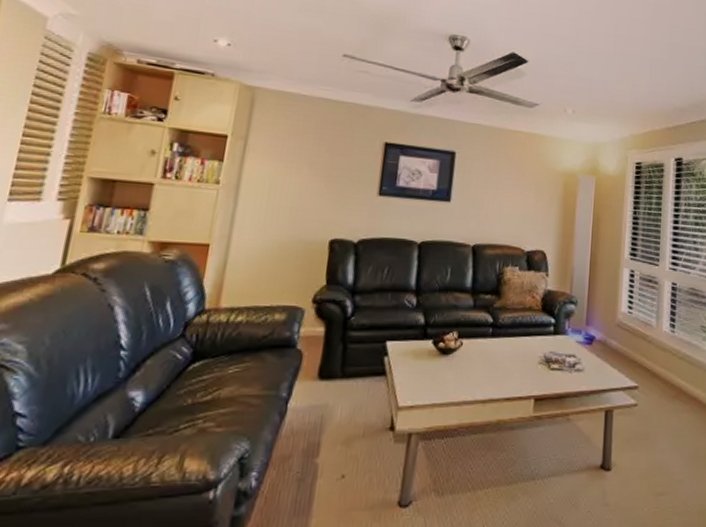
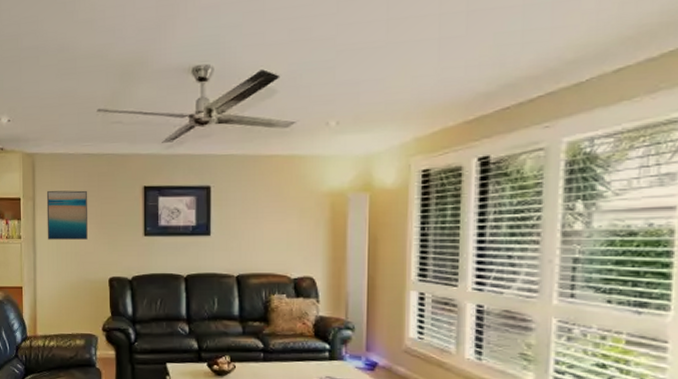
wall art: none [256,131,319,193] -> present [46,190,88,240]

